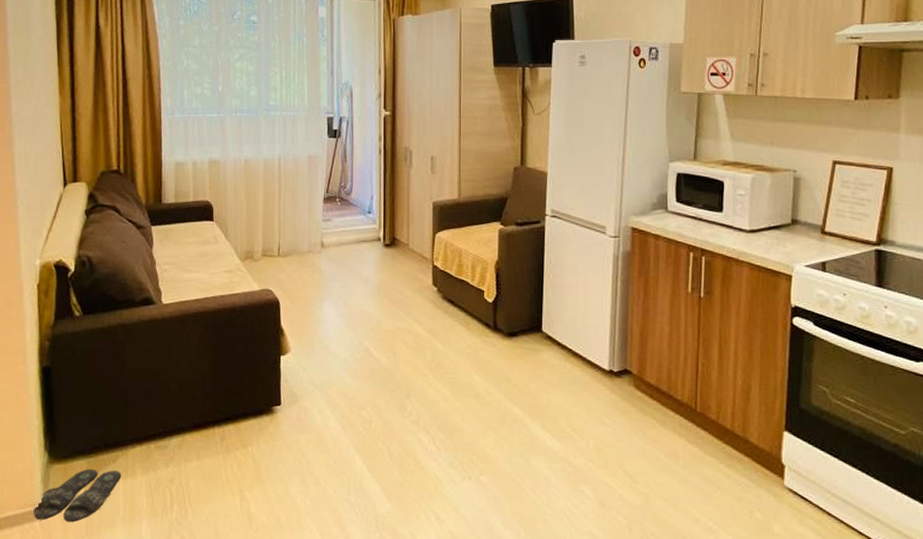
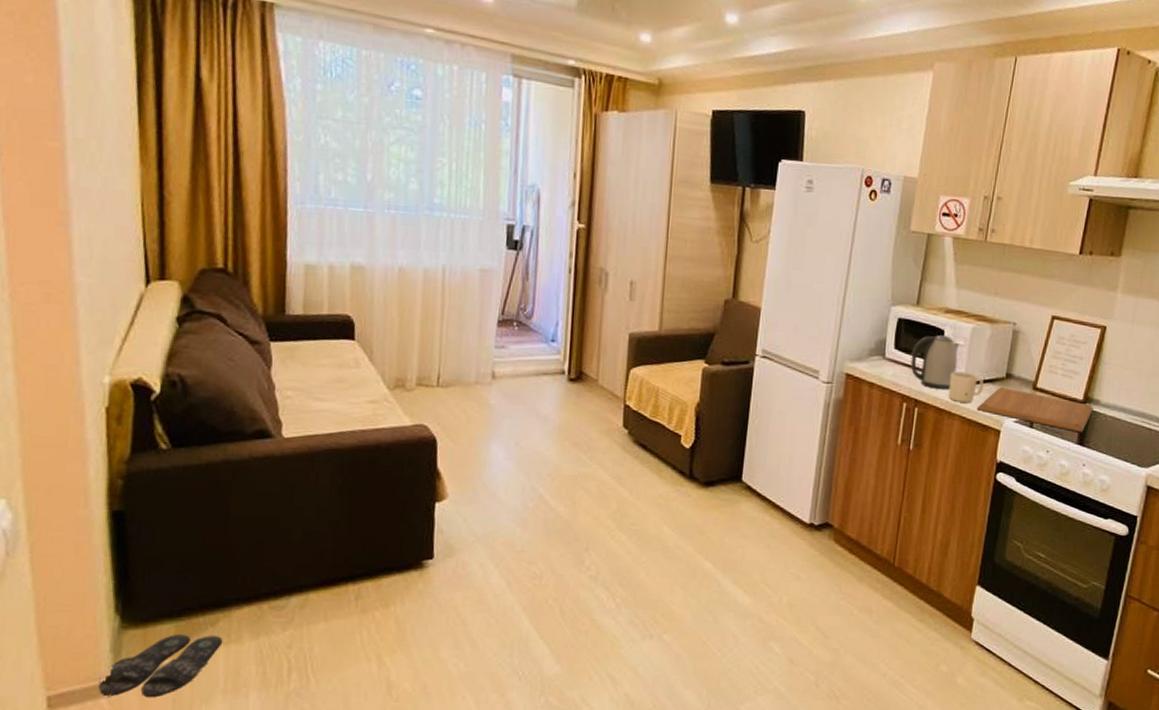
kettle: none [693,186,741,239] -> present [910,334,960,390]
mug: none [734,220,769,250] -> present [948,371,984,404]
chopping board: none [764,233,889,275] -> present [976,387,1094,433]

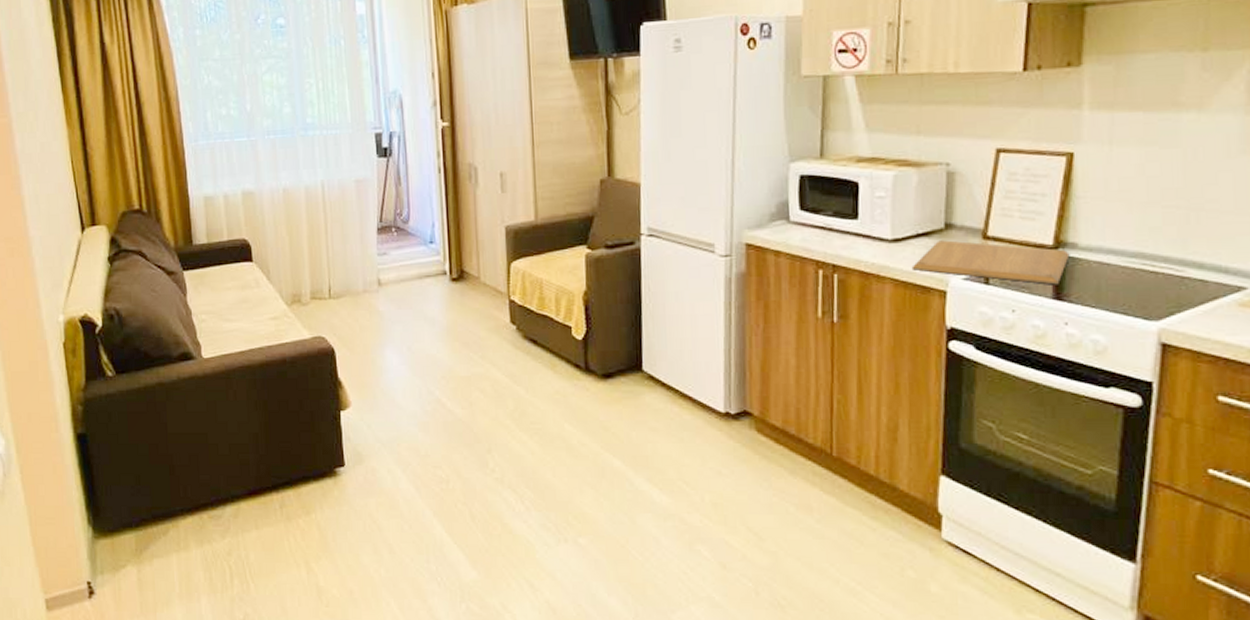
slippers: present [98,635,222,698] -> none [82,544,173,601]
kettle: present [910,334,960,390] -> none [821,187,880,251]
mug: present [948,371,984,404] -> none [872,227,917,264]

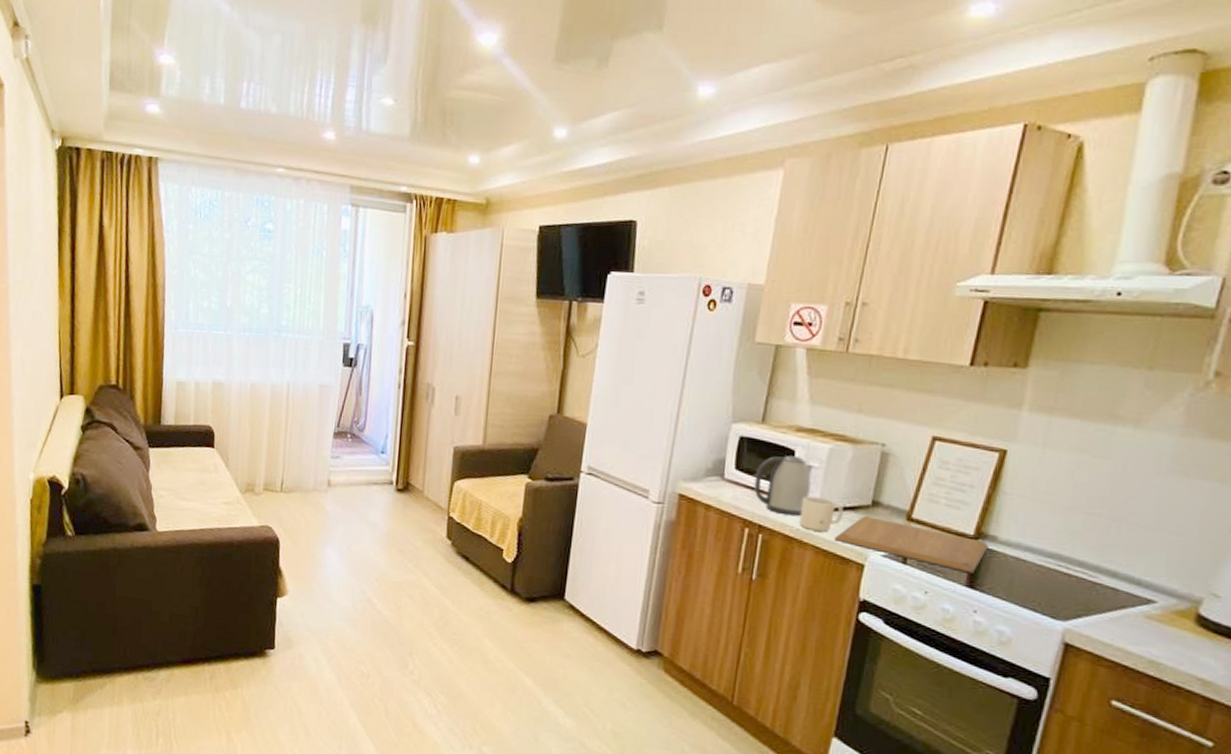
kettle: none [821,187,880,251] -> present [754,455,814,517]
mug: none [872,227,917,264] -> present [799,496,843,532]

